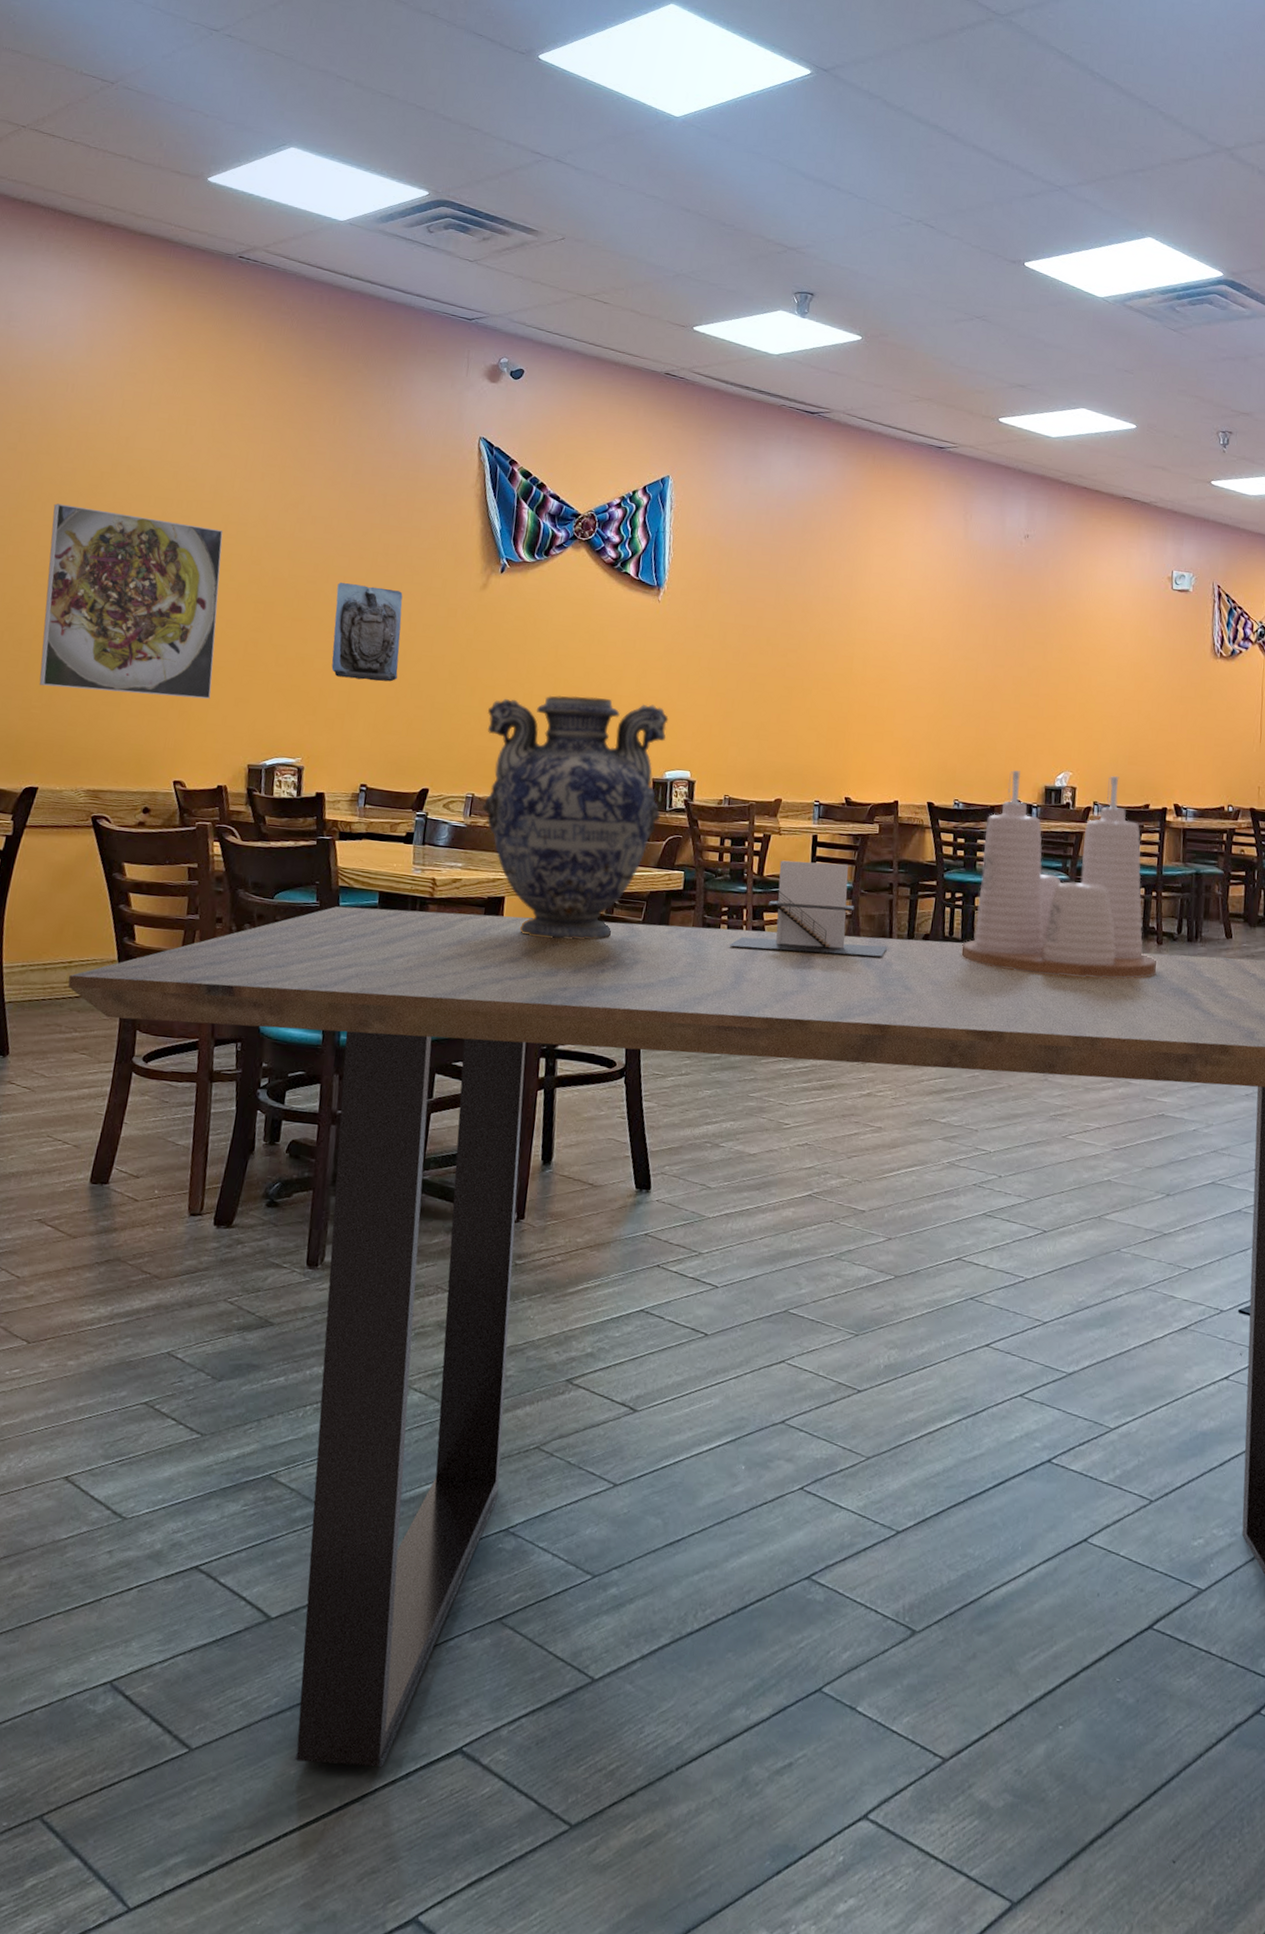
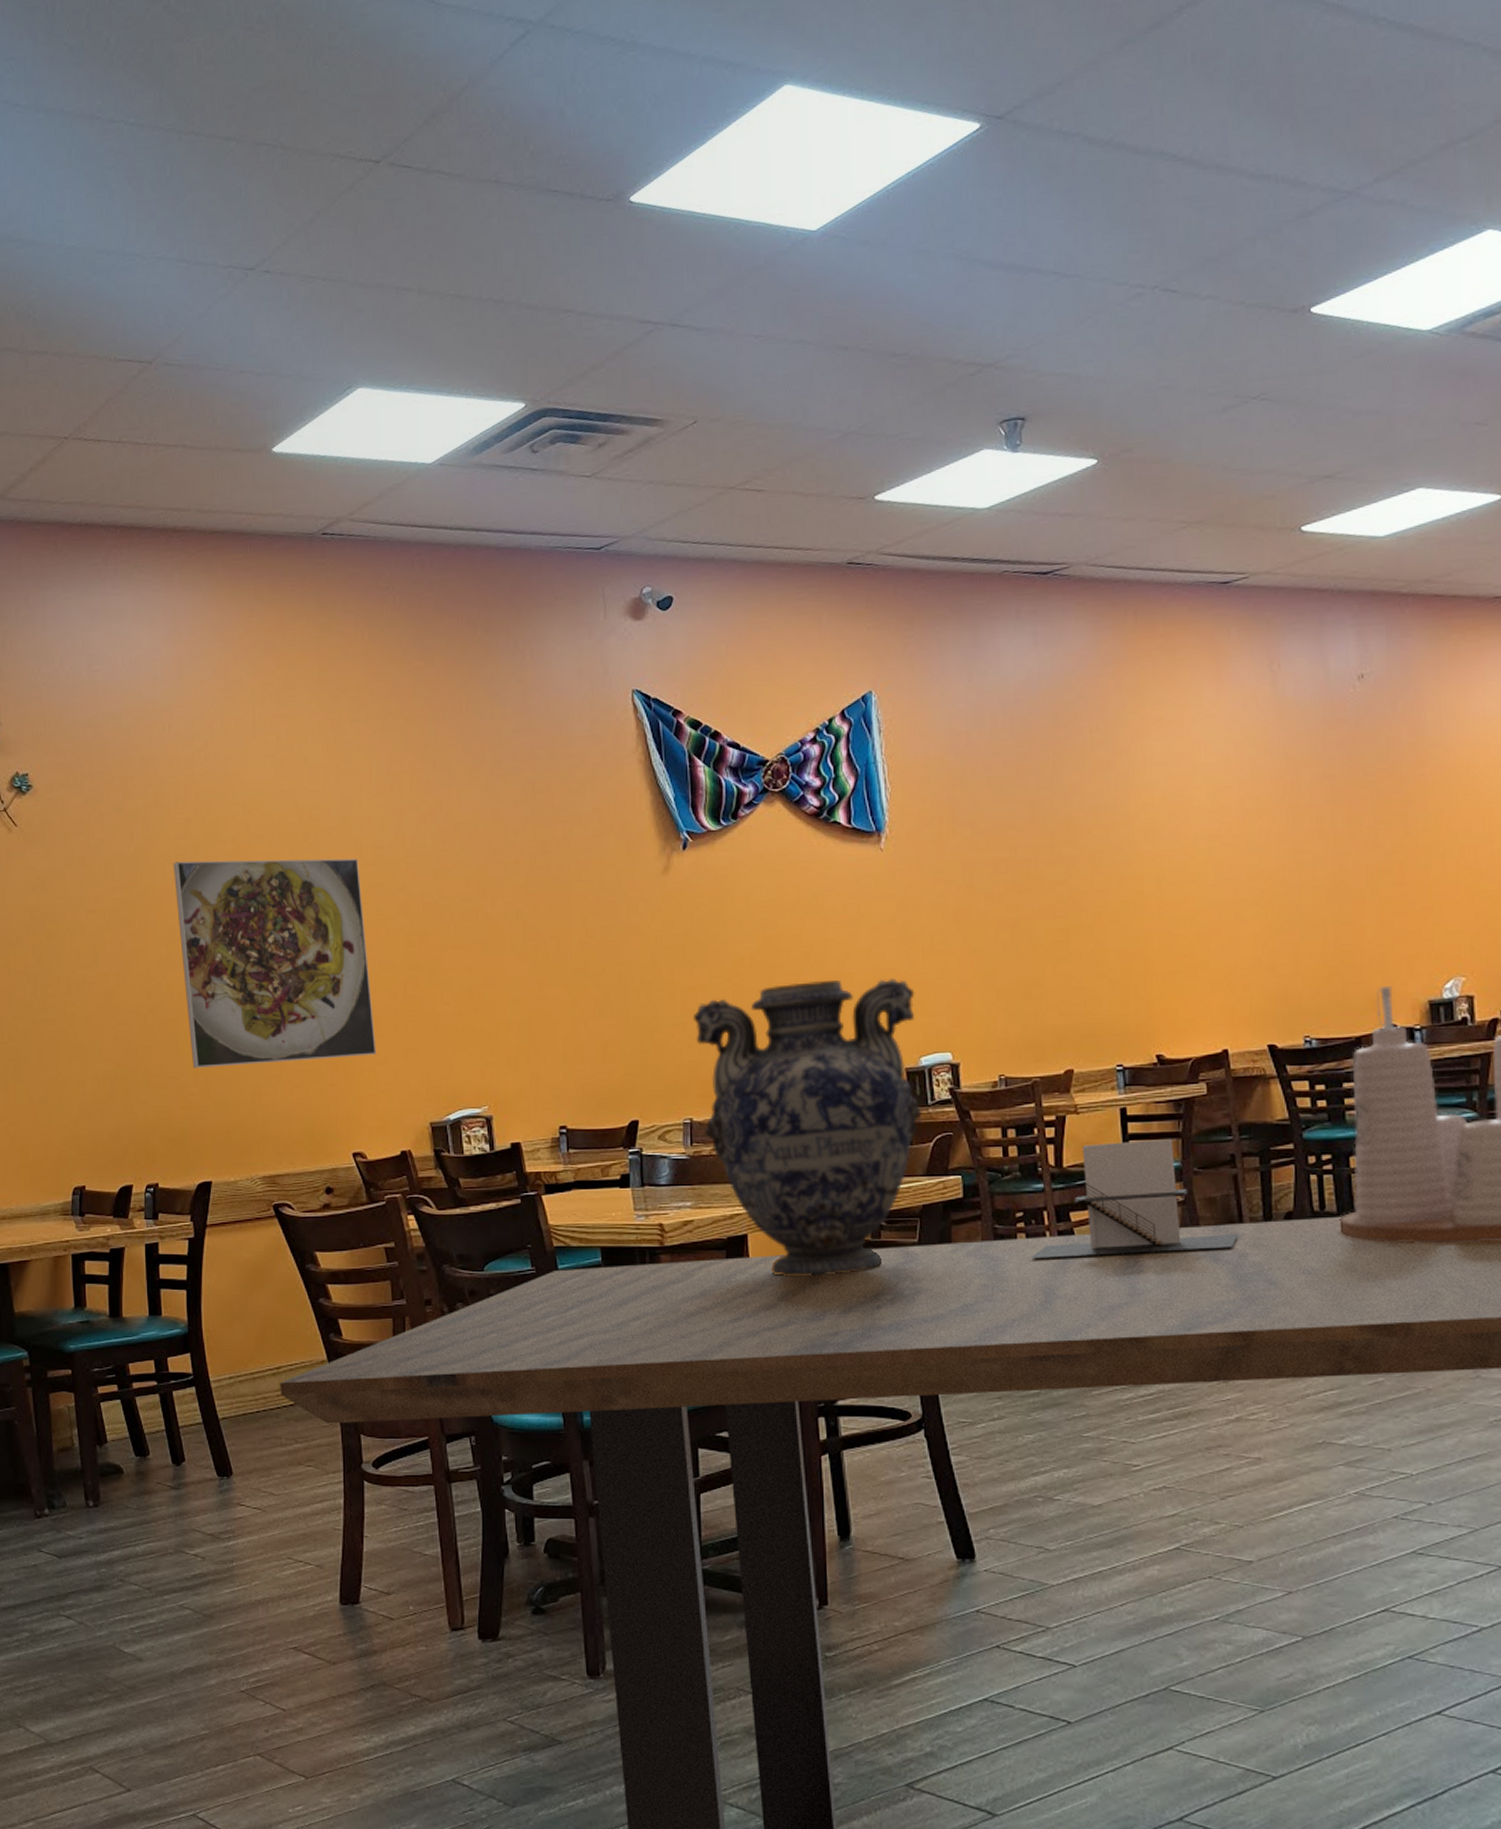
wall sculpture: present [331,583,403,682] -> none [496,892,581,1006]

